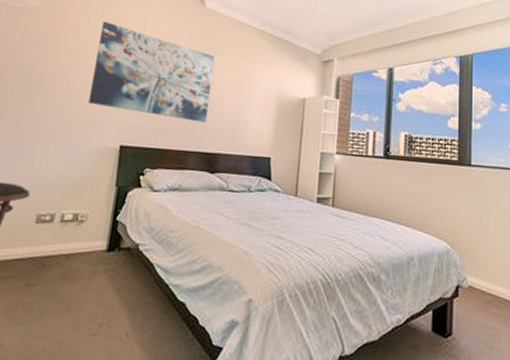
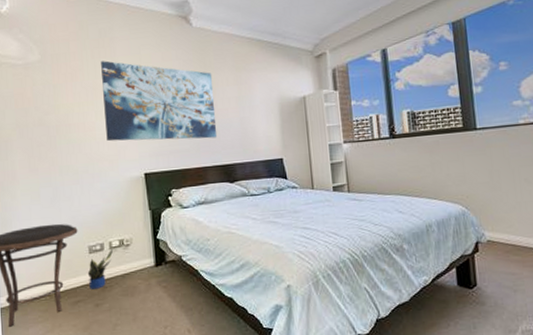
potted plant: none [25,223,65,266] -> present [87,249,114,289]

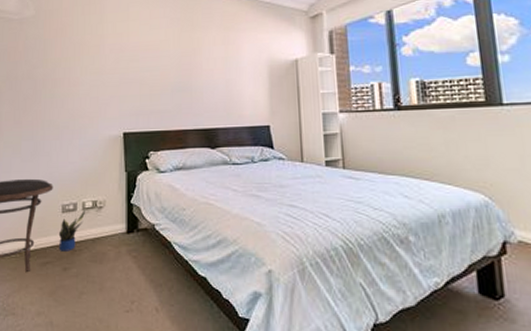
wall art: present [101,60,218,142] -> none [89,17,201,100]

